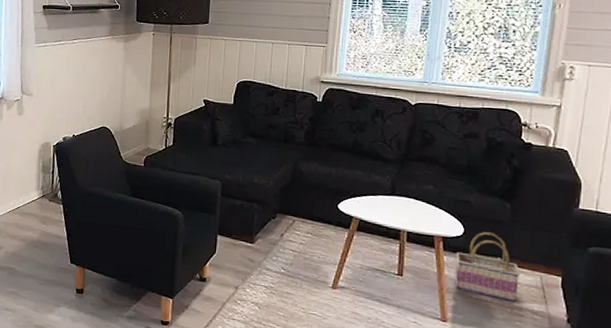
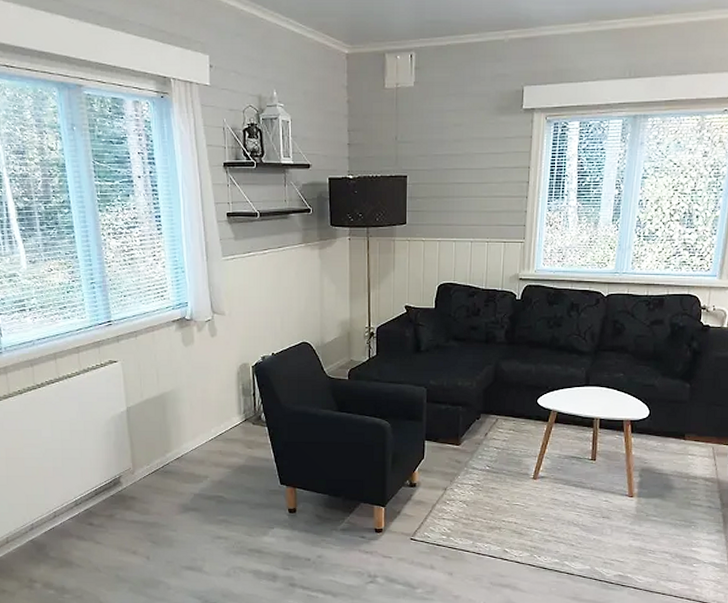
basket: present [454,232,521,302] -> none [640,412,697,472]

